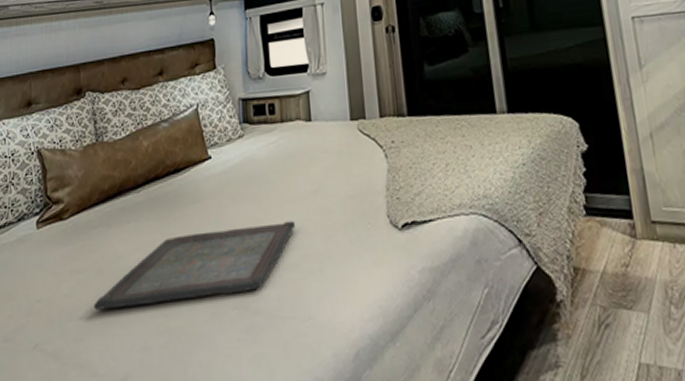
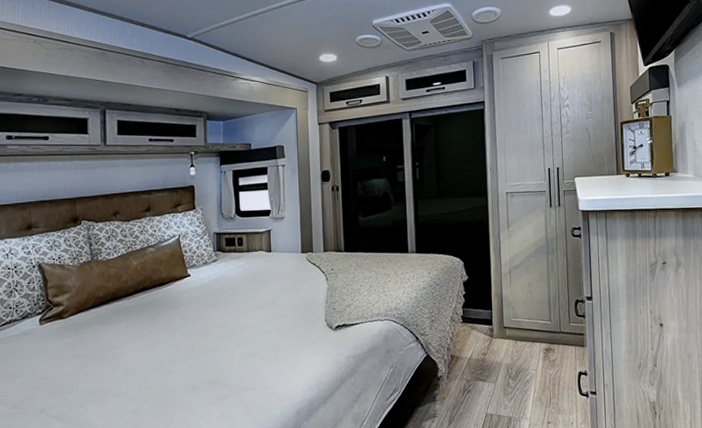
serving tray: present [93,220,296,310] -> none [91,322,256,385]

